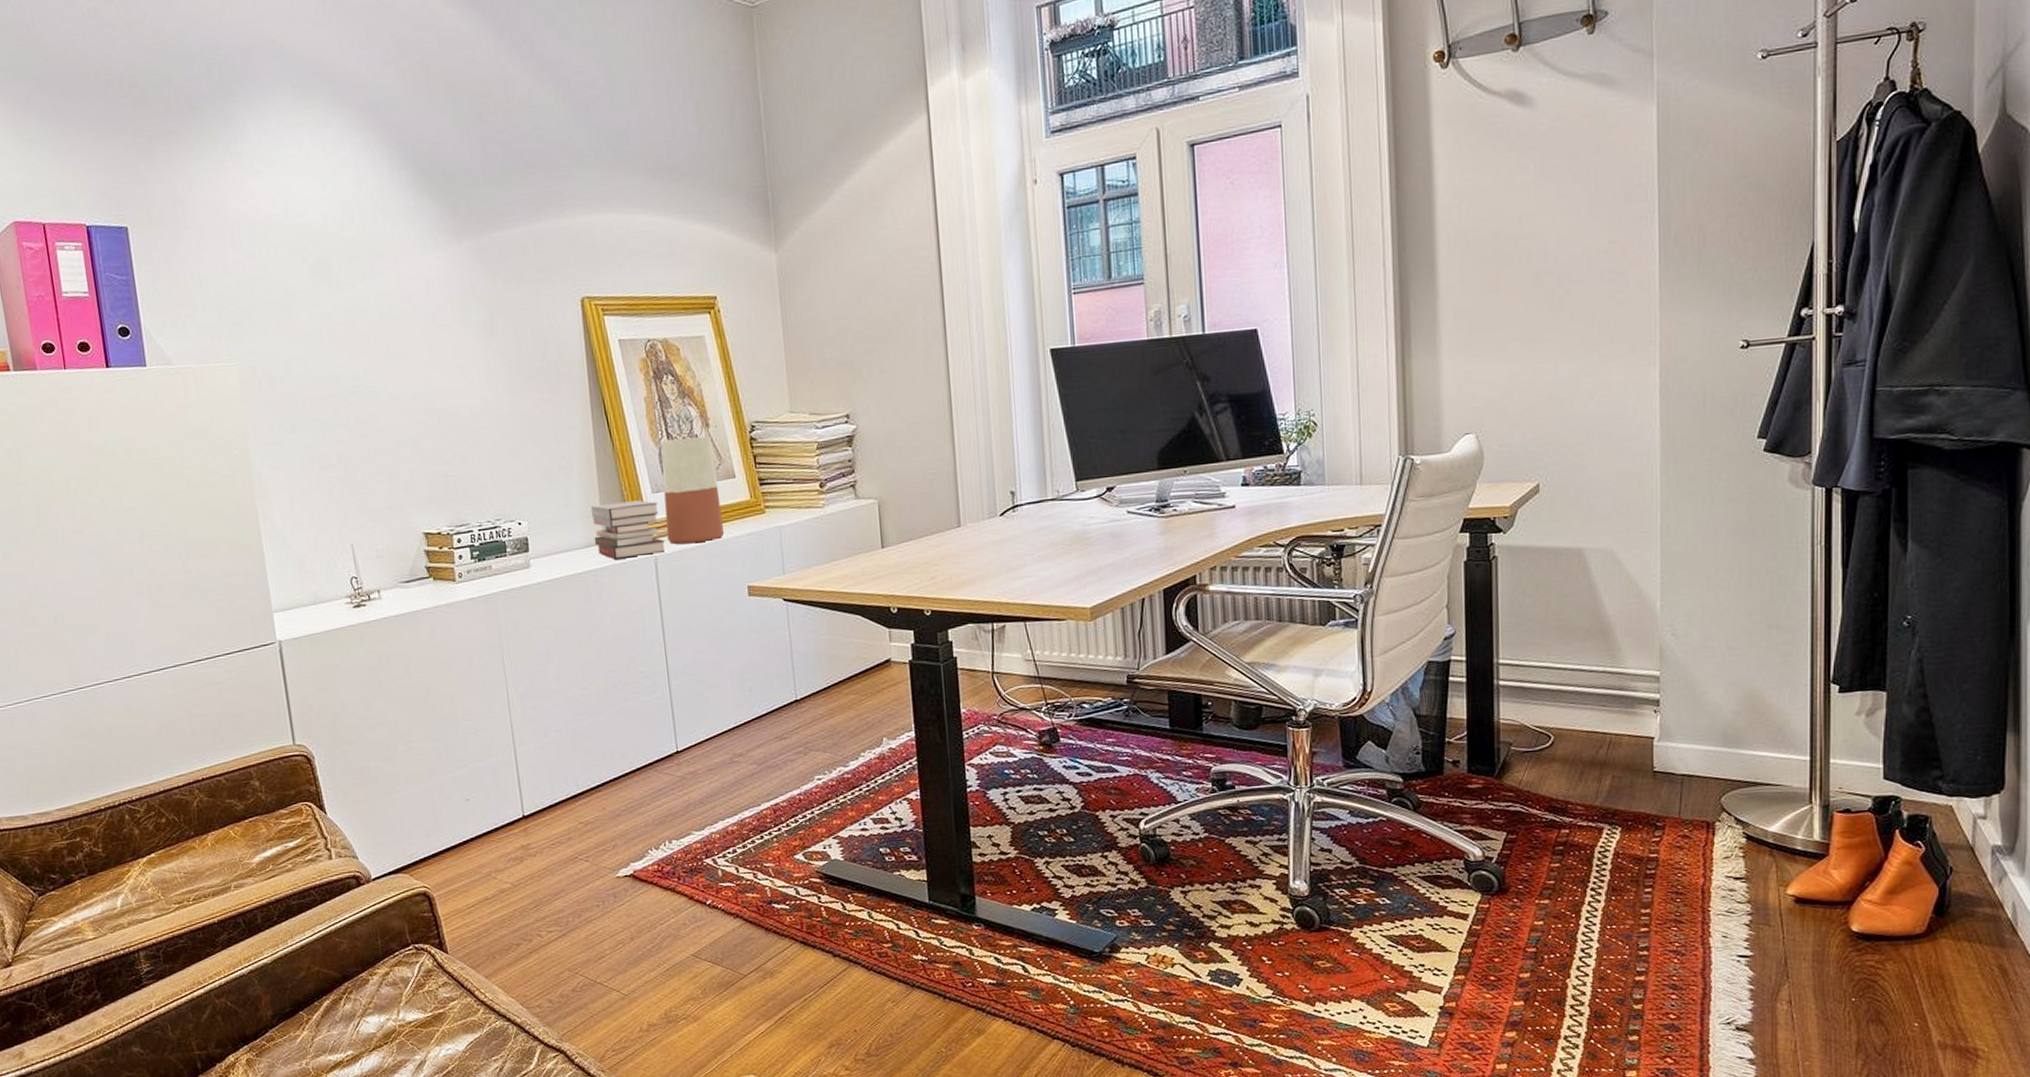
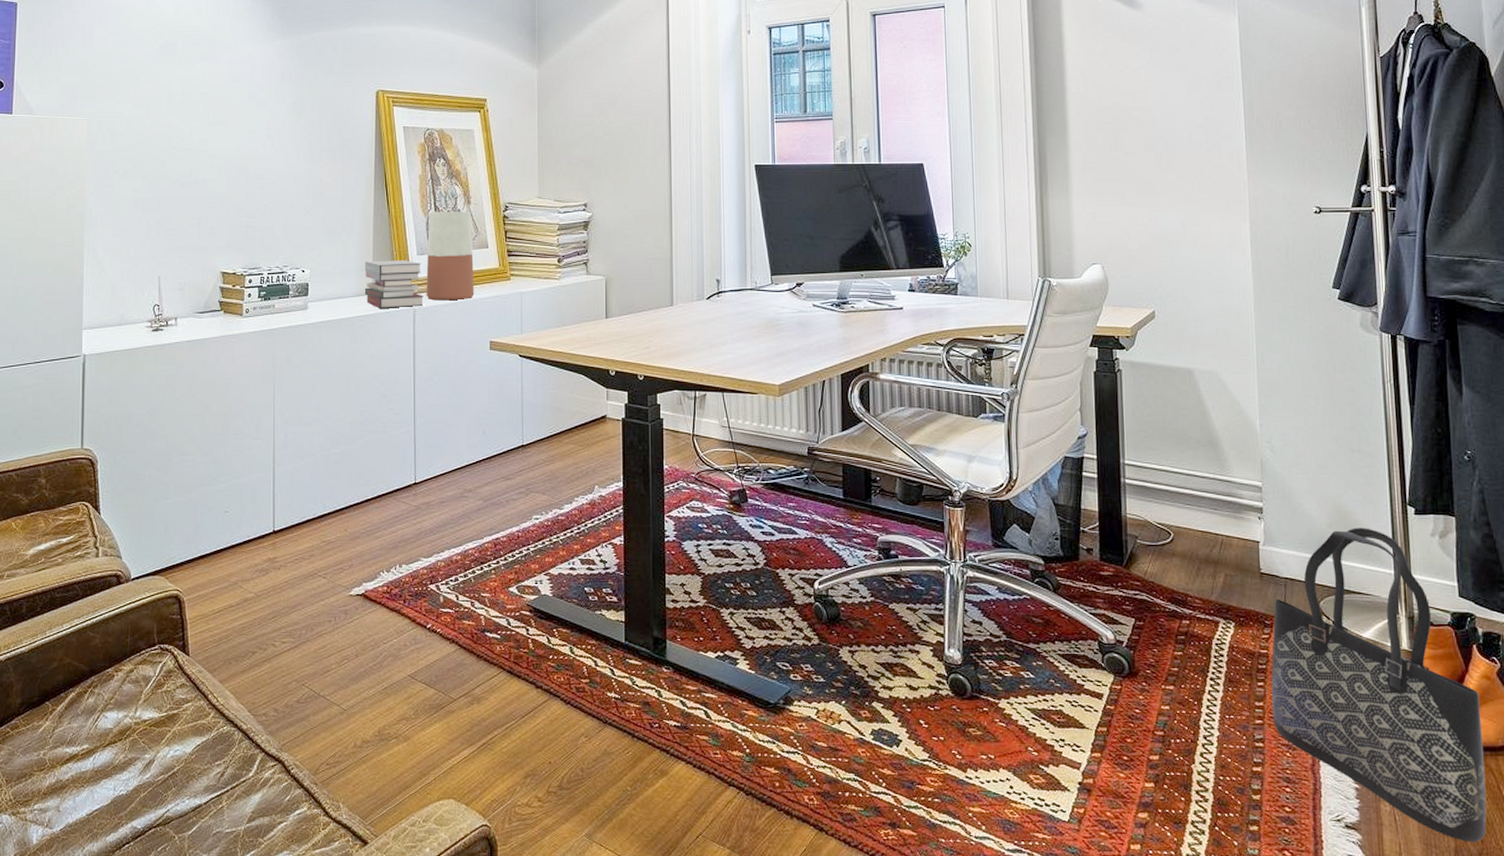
tote bag: none [1660,712,1899,1034] -> present [1271,528,1487,842]

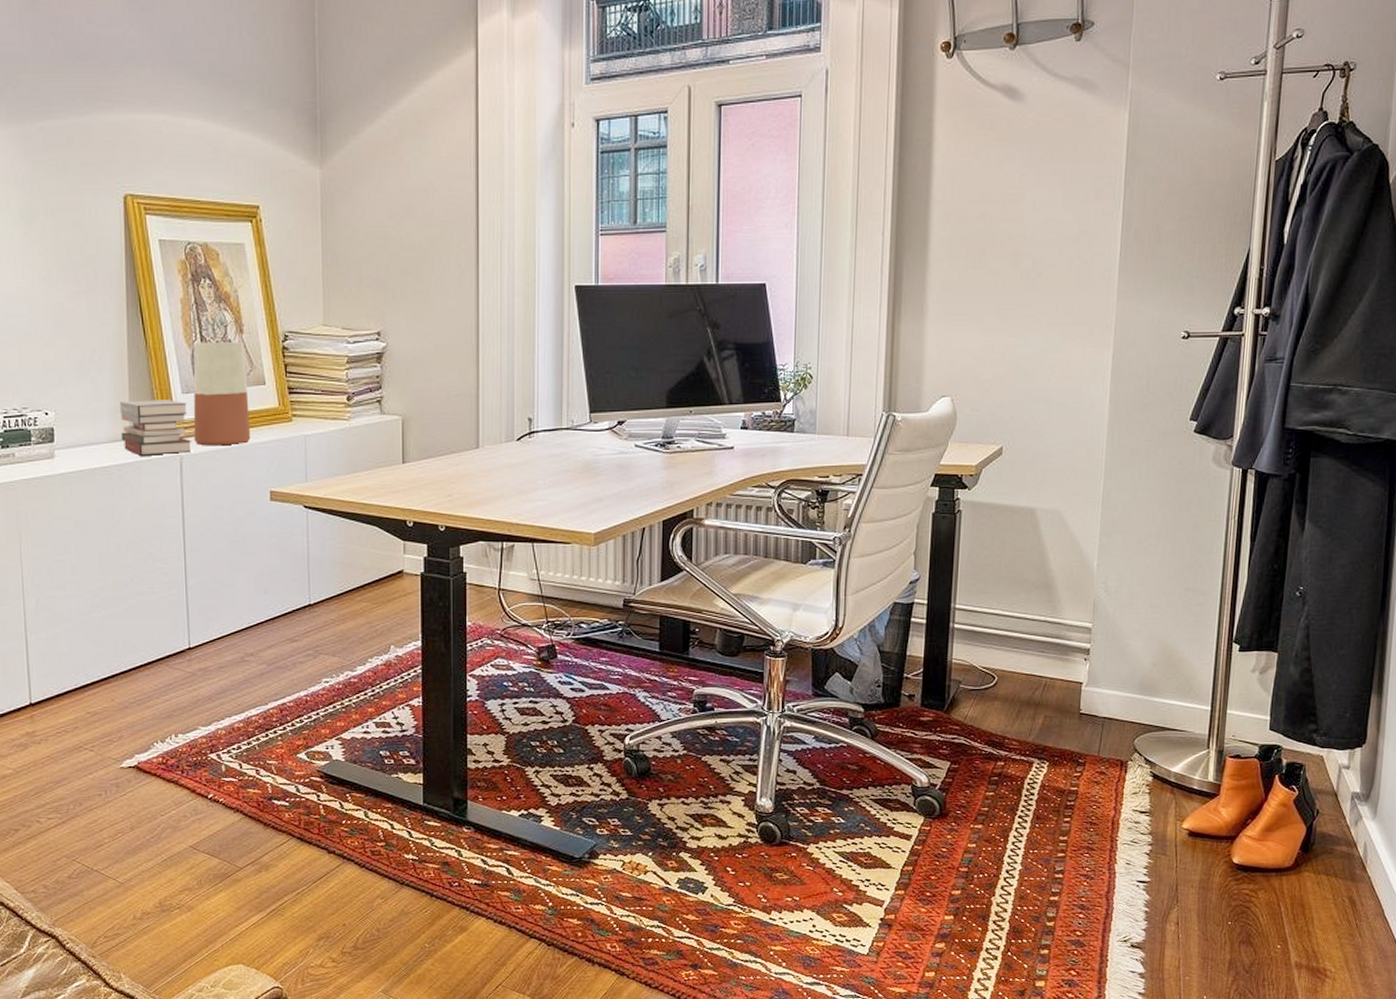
tote bag: present [1271,528,1487,842] -> none [1074,666,1274,954]

